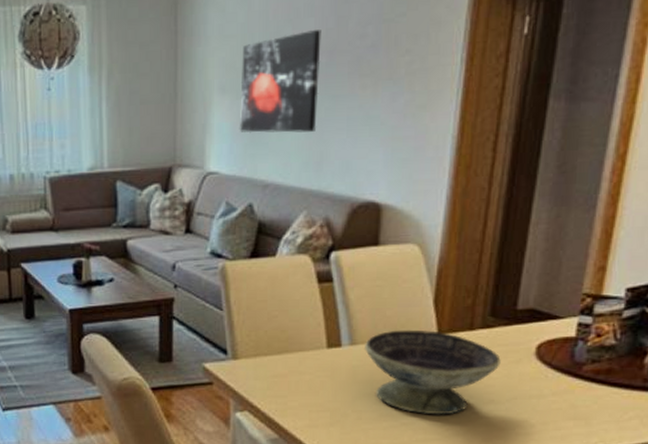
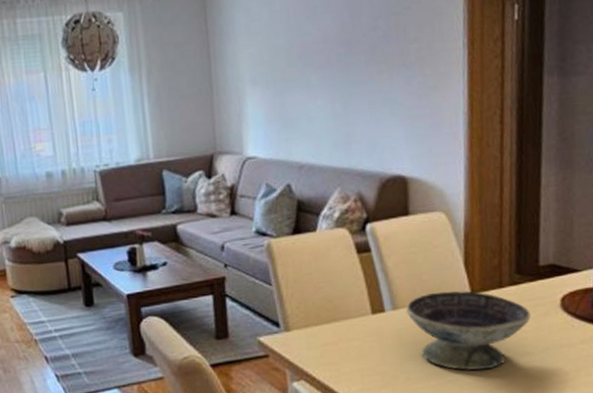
wall art: present [239,30,321,133] -> none [269,24,342,120]

